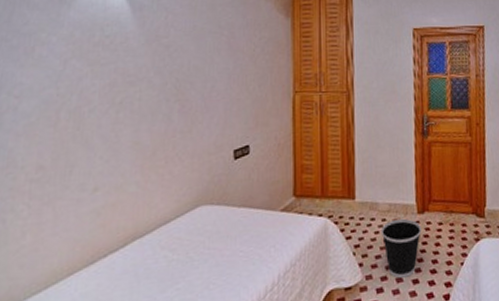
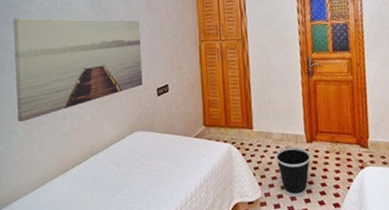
wall art: none [18,51,215,197] -> present [13,18,143,123]

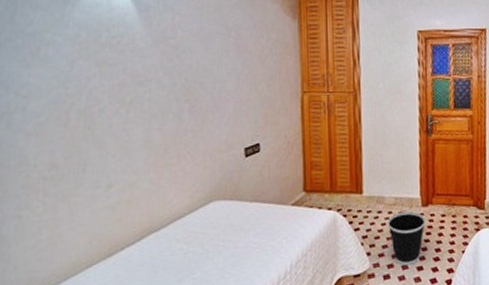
wall art: present [13,18,143,123] -> none [27,51,225,194]

